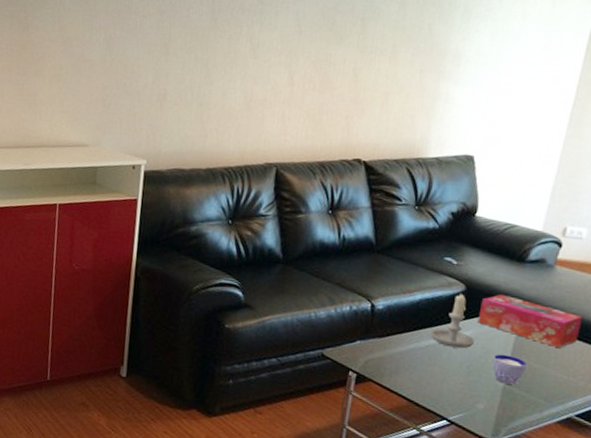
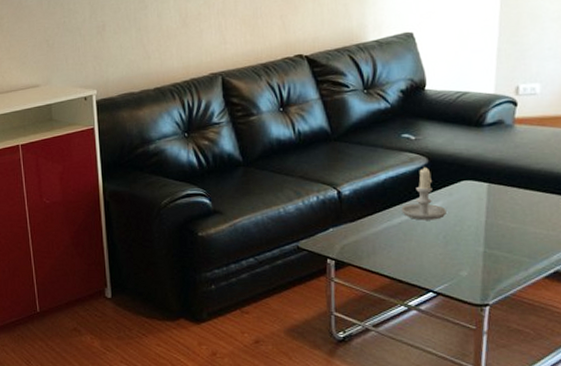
tissue box: present [478,294,583,348] -> none [445,161,552,204]
cup: present [492,354,526,385] -> none [468,219,503,247]

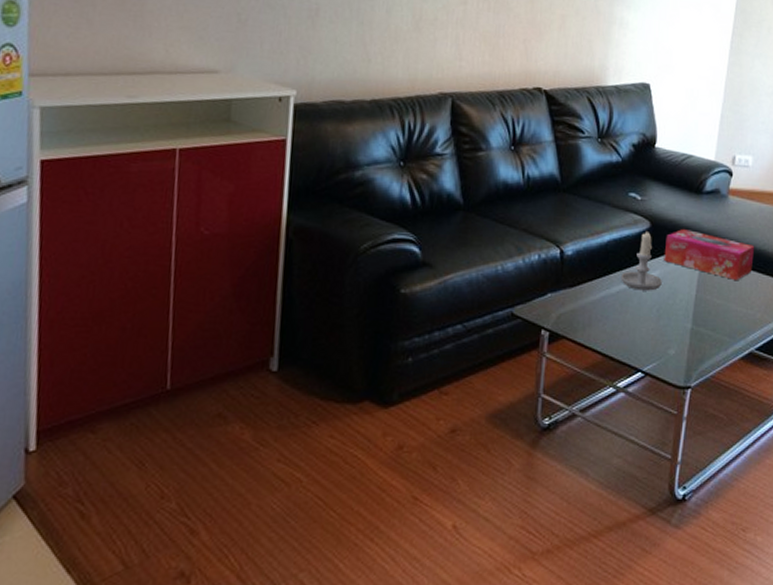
tissue box: none [445,161,552,204] -> present [664,229,755,280]

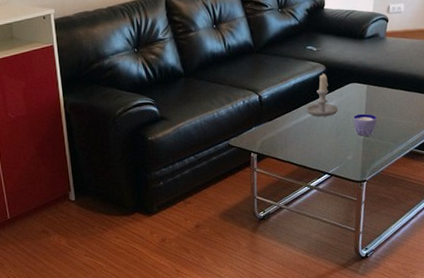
tissue box: present [664,229,755,280] -> none [338,67,410,100]
cup: none [680,292,710,324] -> present [353,113,377,136]

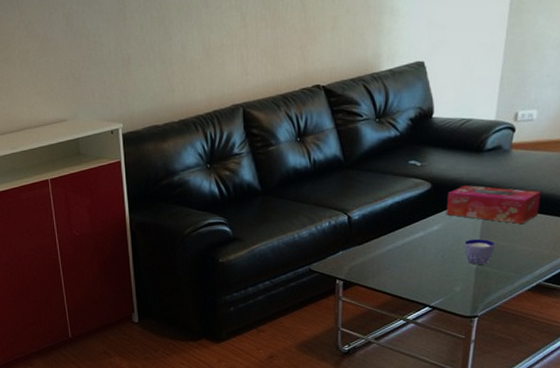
candle: present [306,72,338,117] -> none [405,191,445,242]
tissue box: none [338,67,410,100] -> present [446,185,542,224]

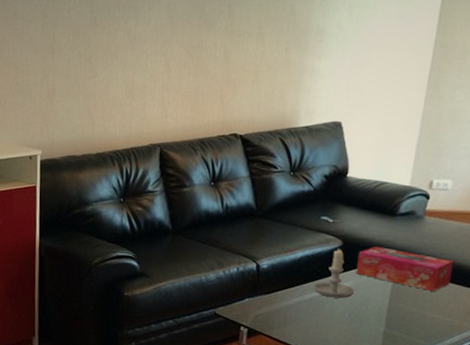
candle: none [405,191,445,242] -> present [313,248,354,299]
cup: present [464,238,495,265] -> none [373,301,404,328]

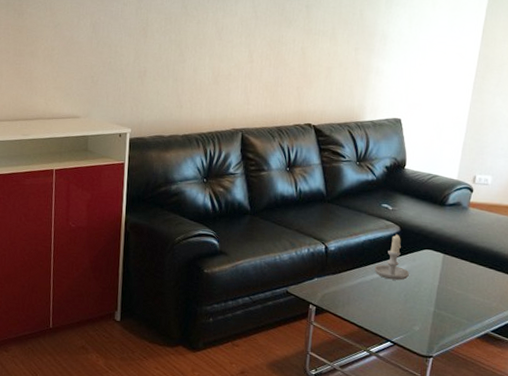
tissue box: present [356,247,454,291] -> none [411,233,492,275]

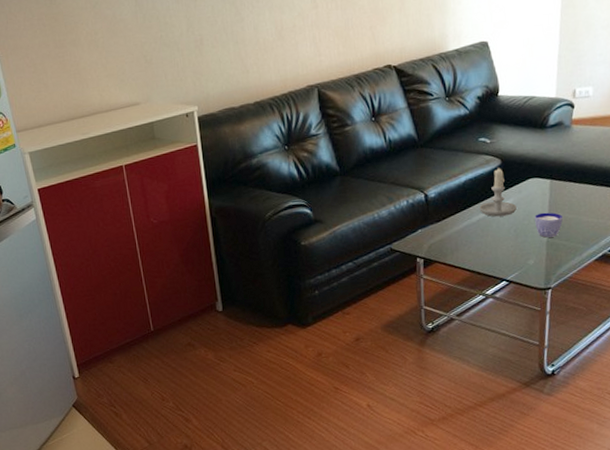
cup: none [425,283,451,308] -> present [535,212,563,238]

